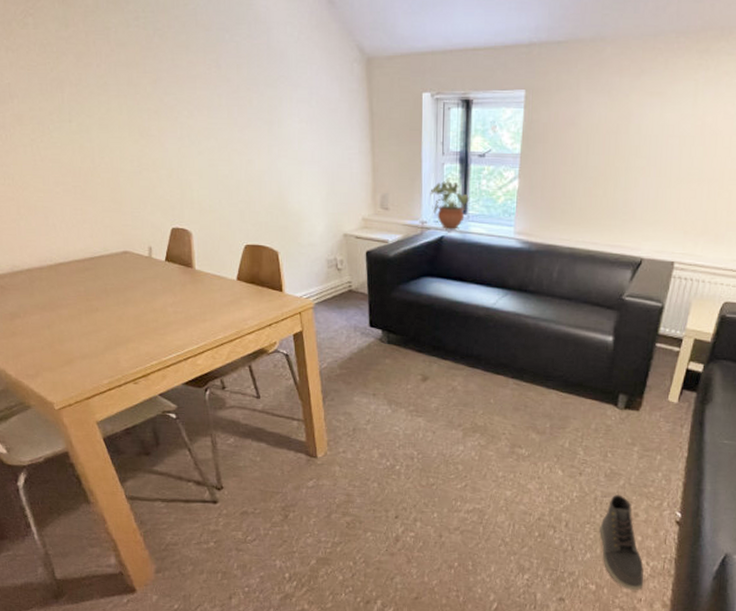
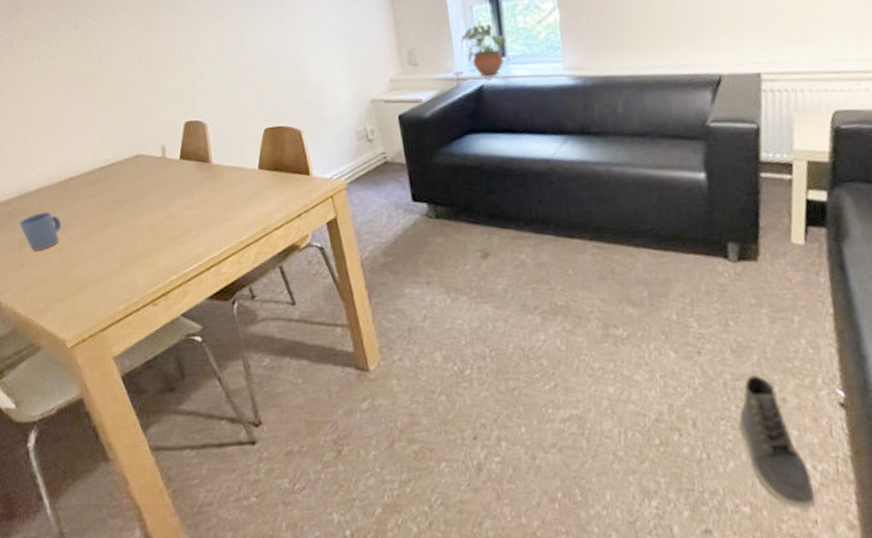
mug: none [10,290,51,324] -> present [19,211,61,251]

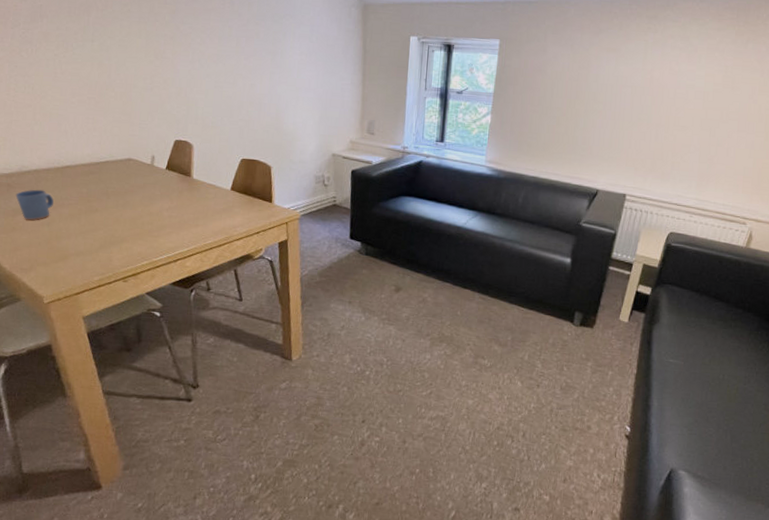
potted plant: present [461,20,506,76] -> none [412,110,447,155]
sneaker: present [738,375,816,510] -> none [554,407,595,503]

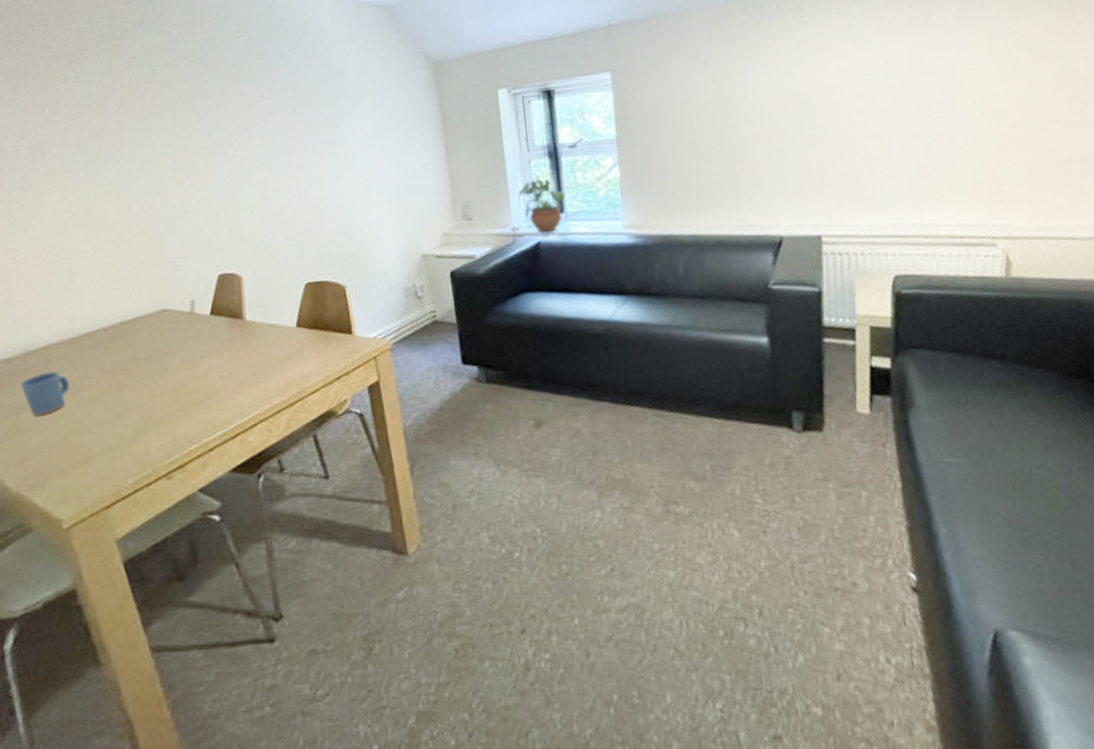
potted plant: none [412,110,447,155] -> present [518,175,565,233]

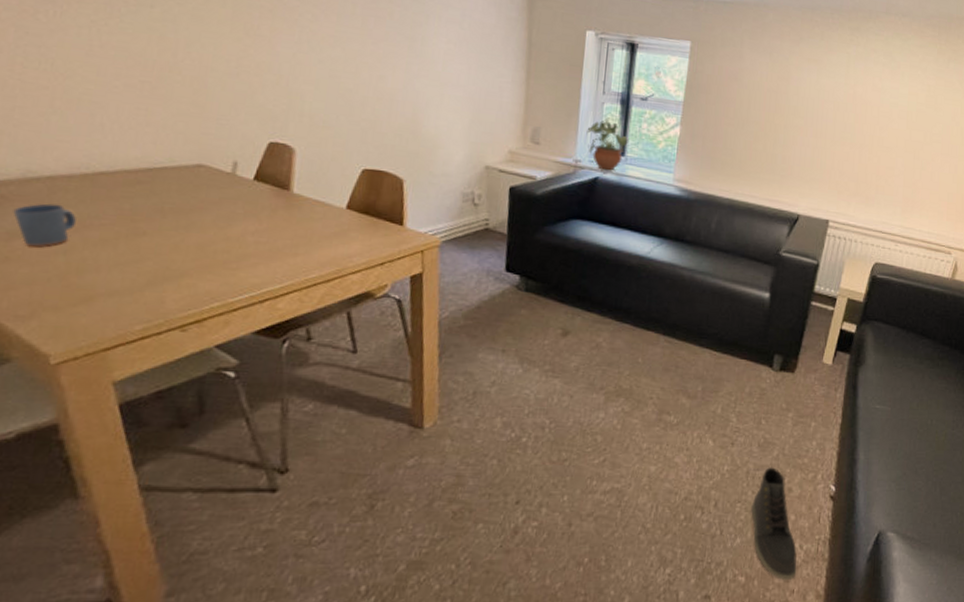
sneaker: none [807,556,891,710] -> present [751,467,797,581]

